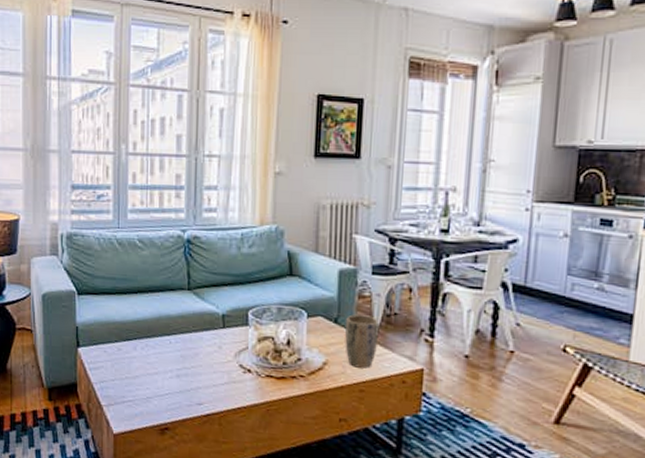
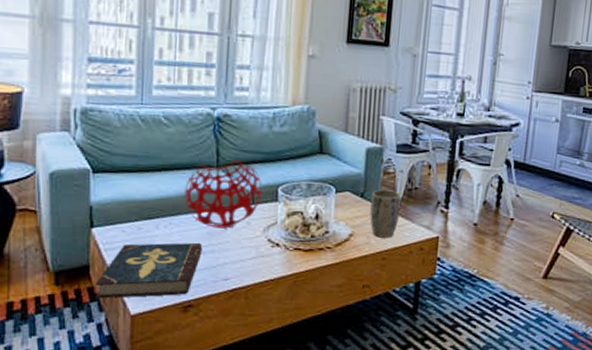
book: none [82,364,177,418] -> present [95,242,203,299]
decorative sphere: none [159,280,233,352] -> present [184,158,262,229]

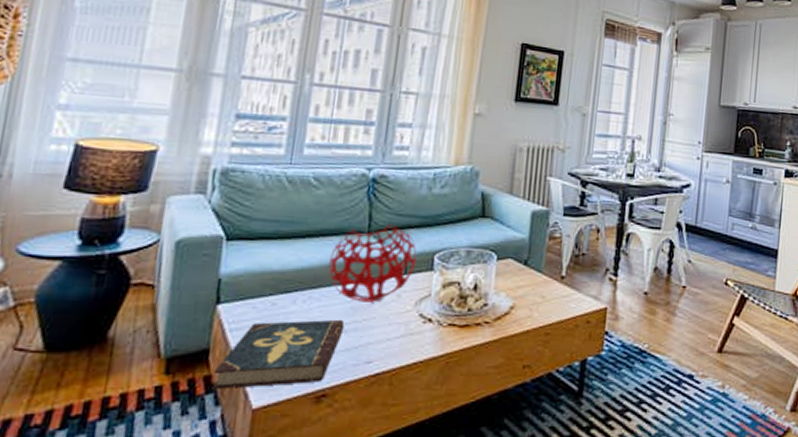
plant pot: present [370,189,401,238] -> none [533,256,567,310]

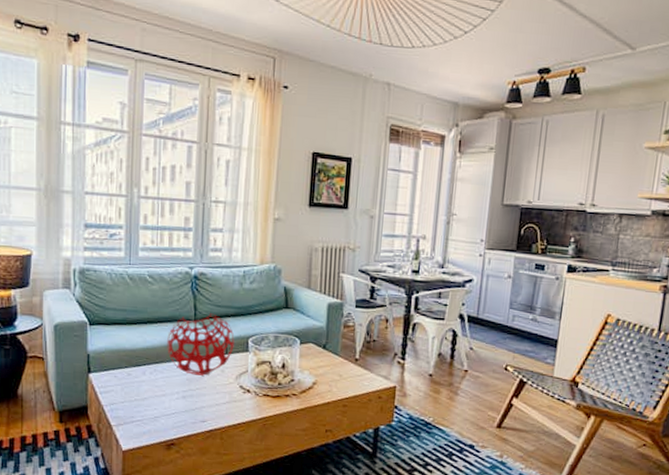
book: present [211,319,345,390] -> none [92,387,183,436]

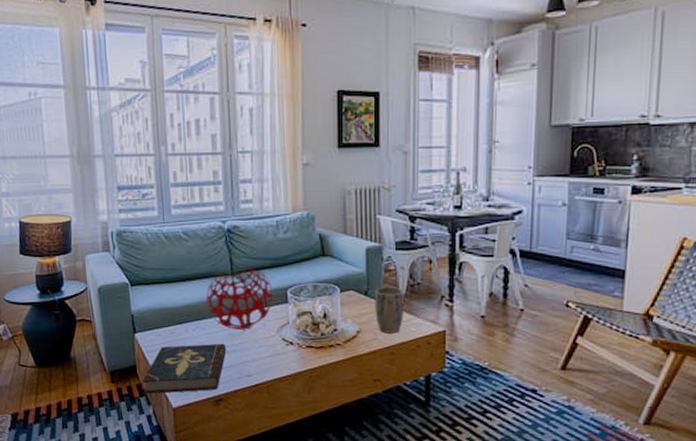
book: none [92,387,183,436] -> present [142,343,227,394]
plant pot: none [331,341,360,387] -> present [375,287,404,334]

